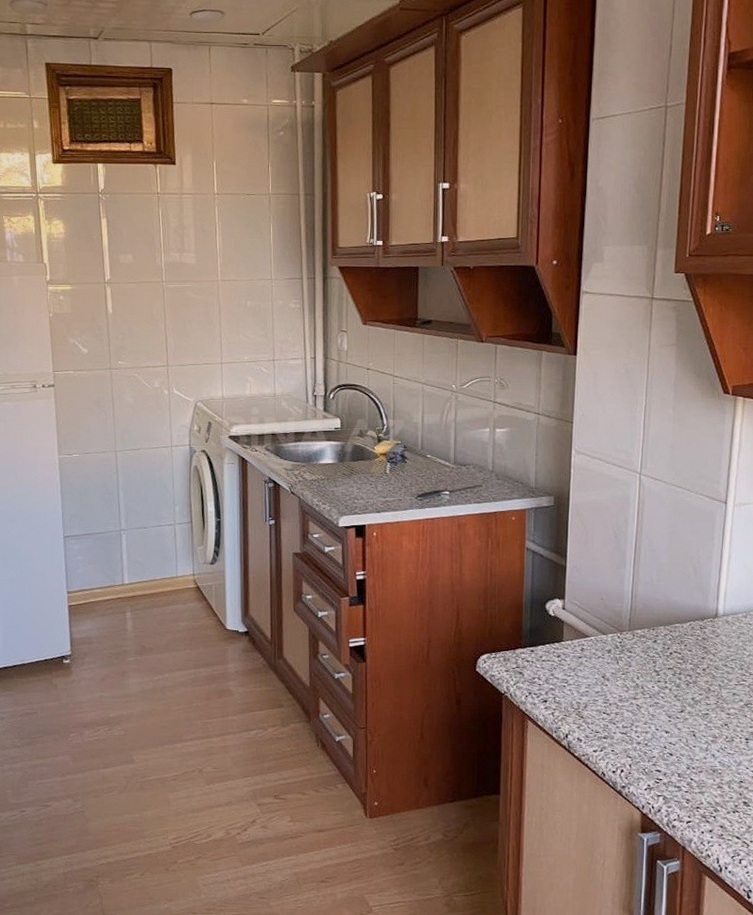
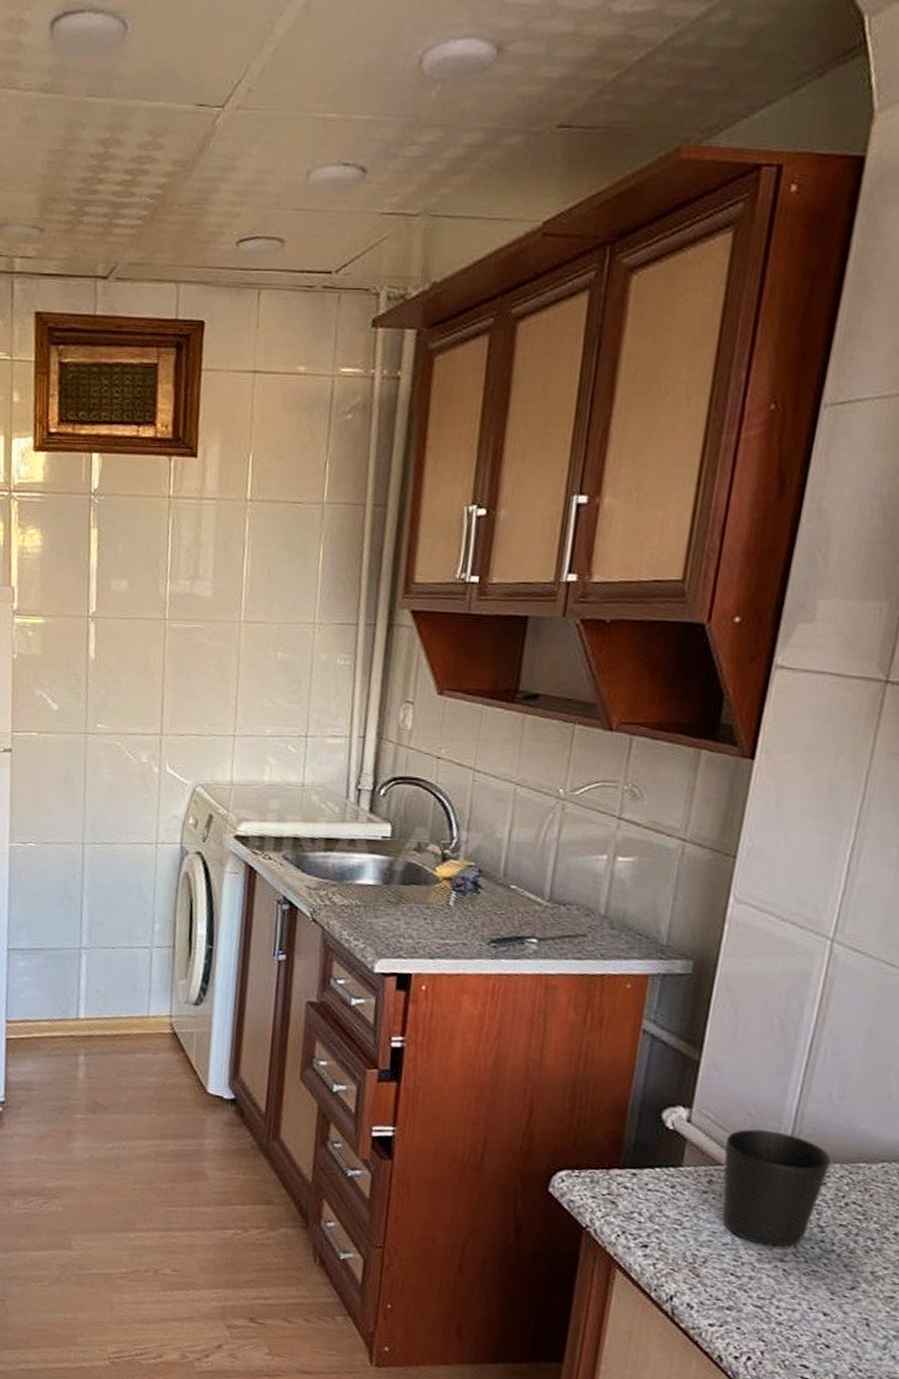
cup: none [589,609,657,690] -> present [722,1129,831,1248]

